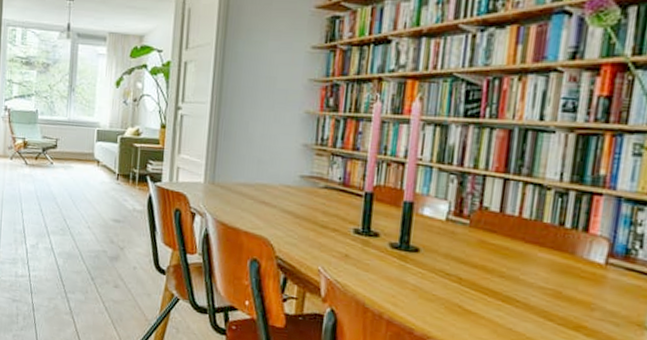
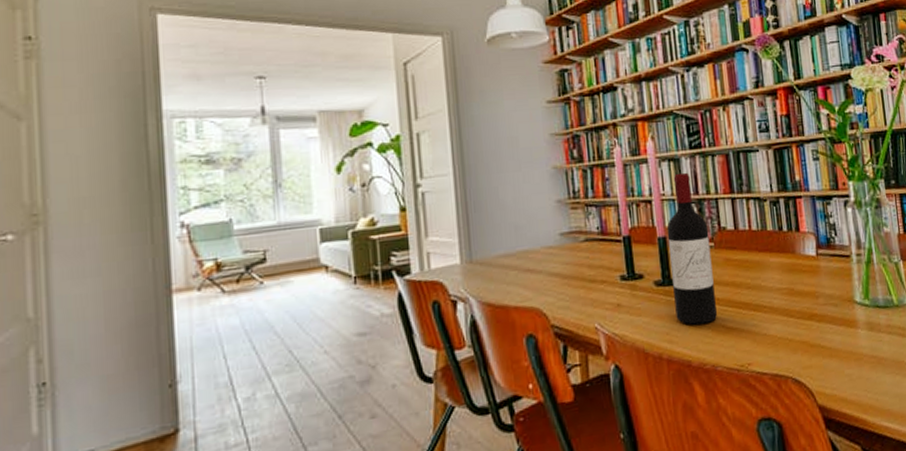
wine bottle: none [406,140,467,299] -> present [666,172,718,325]

